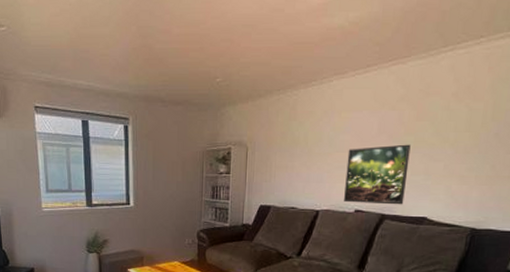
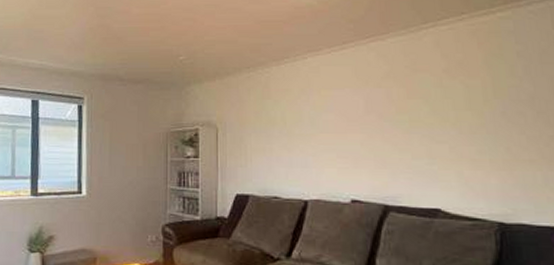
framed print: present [344,144,411,205] -> none [333,124,409,194]

